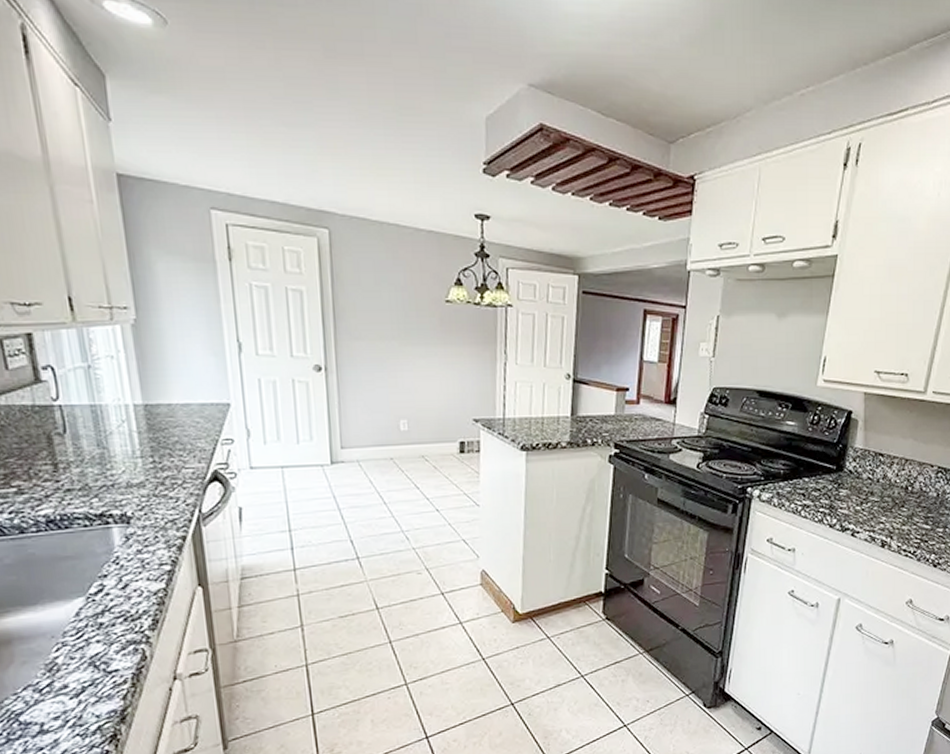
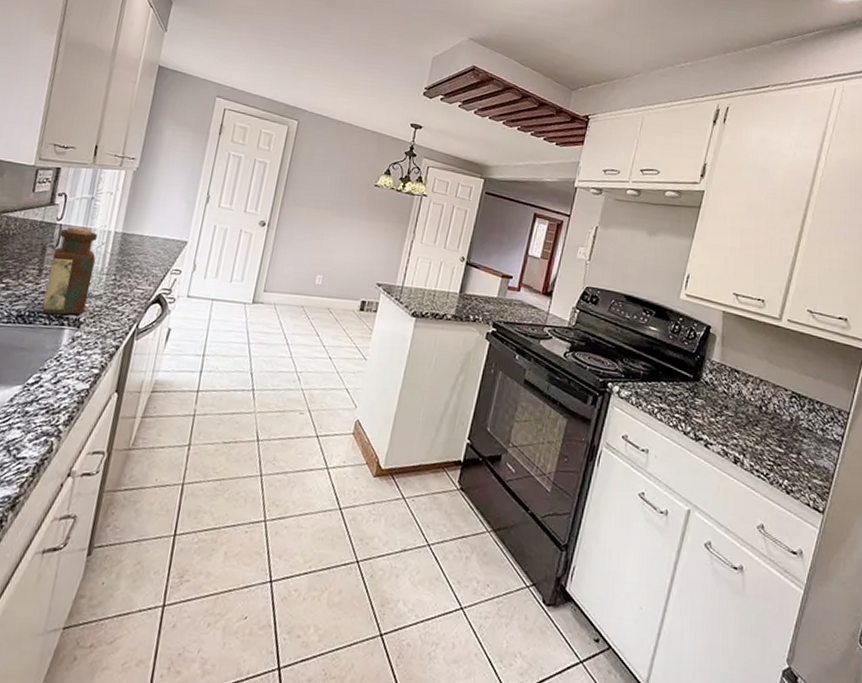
bottle: none [62,405,129,514] -> present [41,226,98,315]

